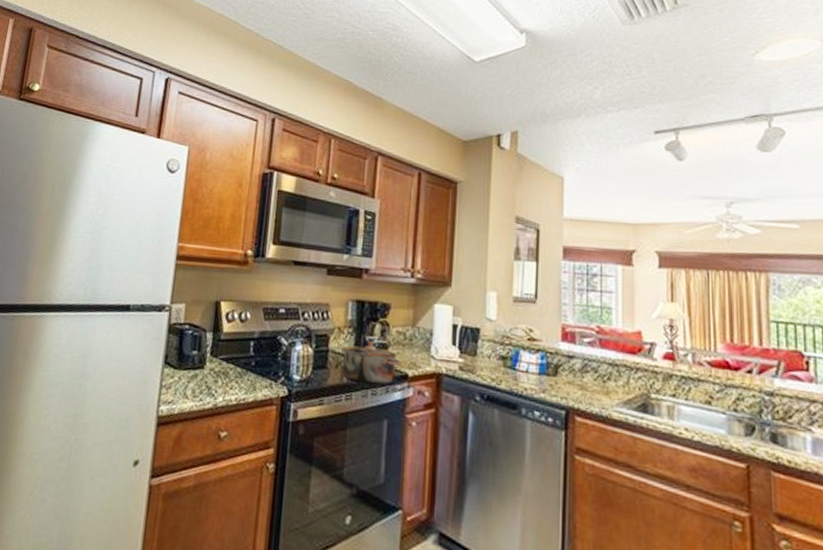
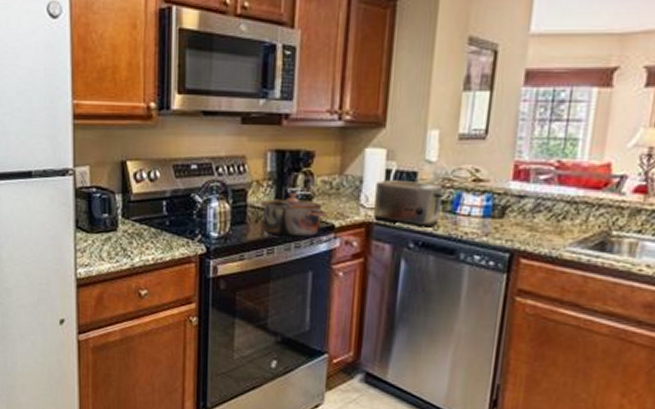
toaster: none [443,333,505,383] -> present [374,179,445,229]

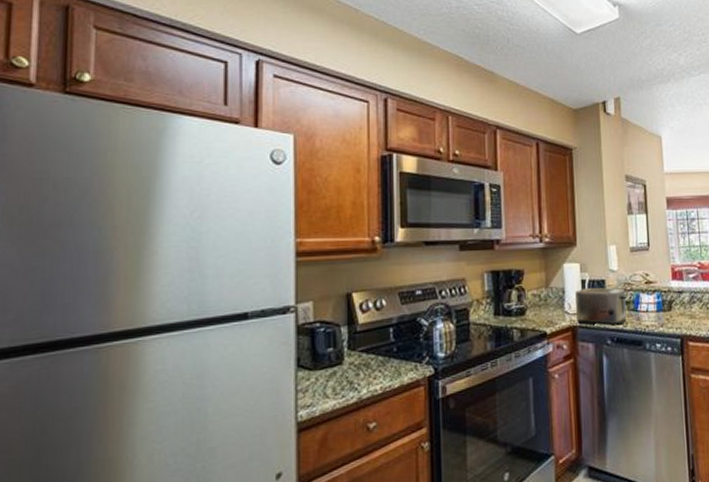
cooking pot: present [259,193,329,239] -> none [481,307,541,349]

